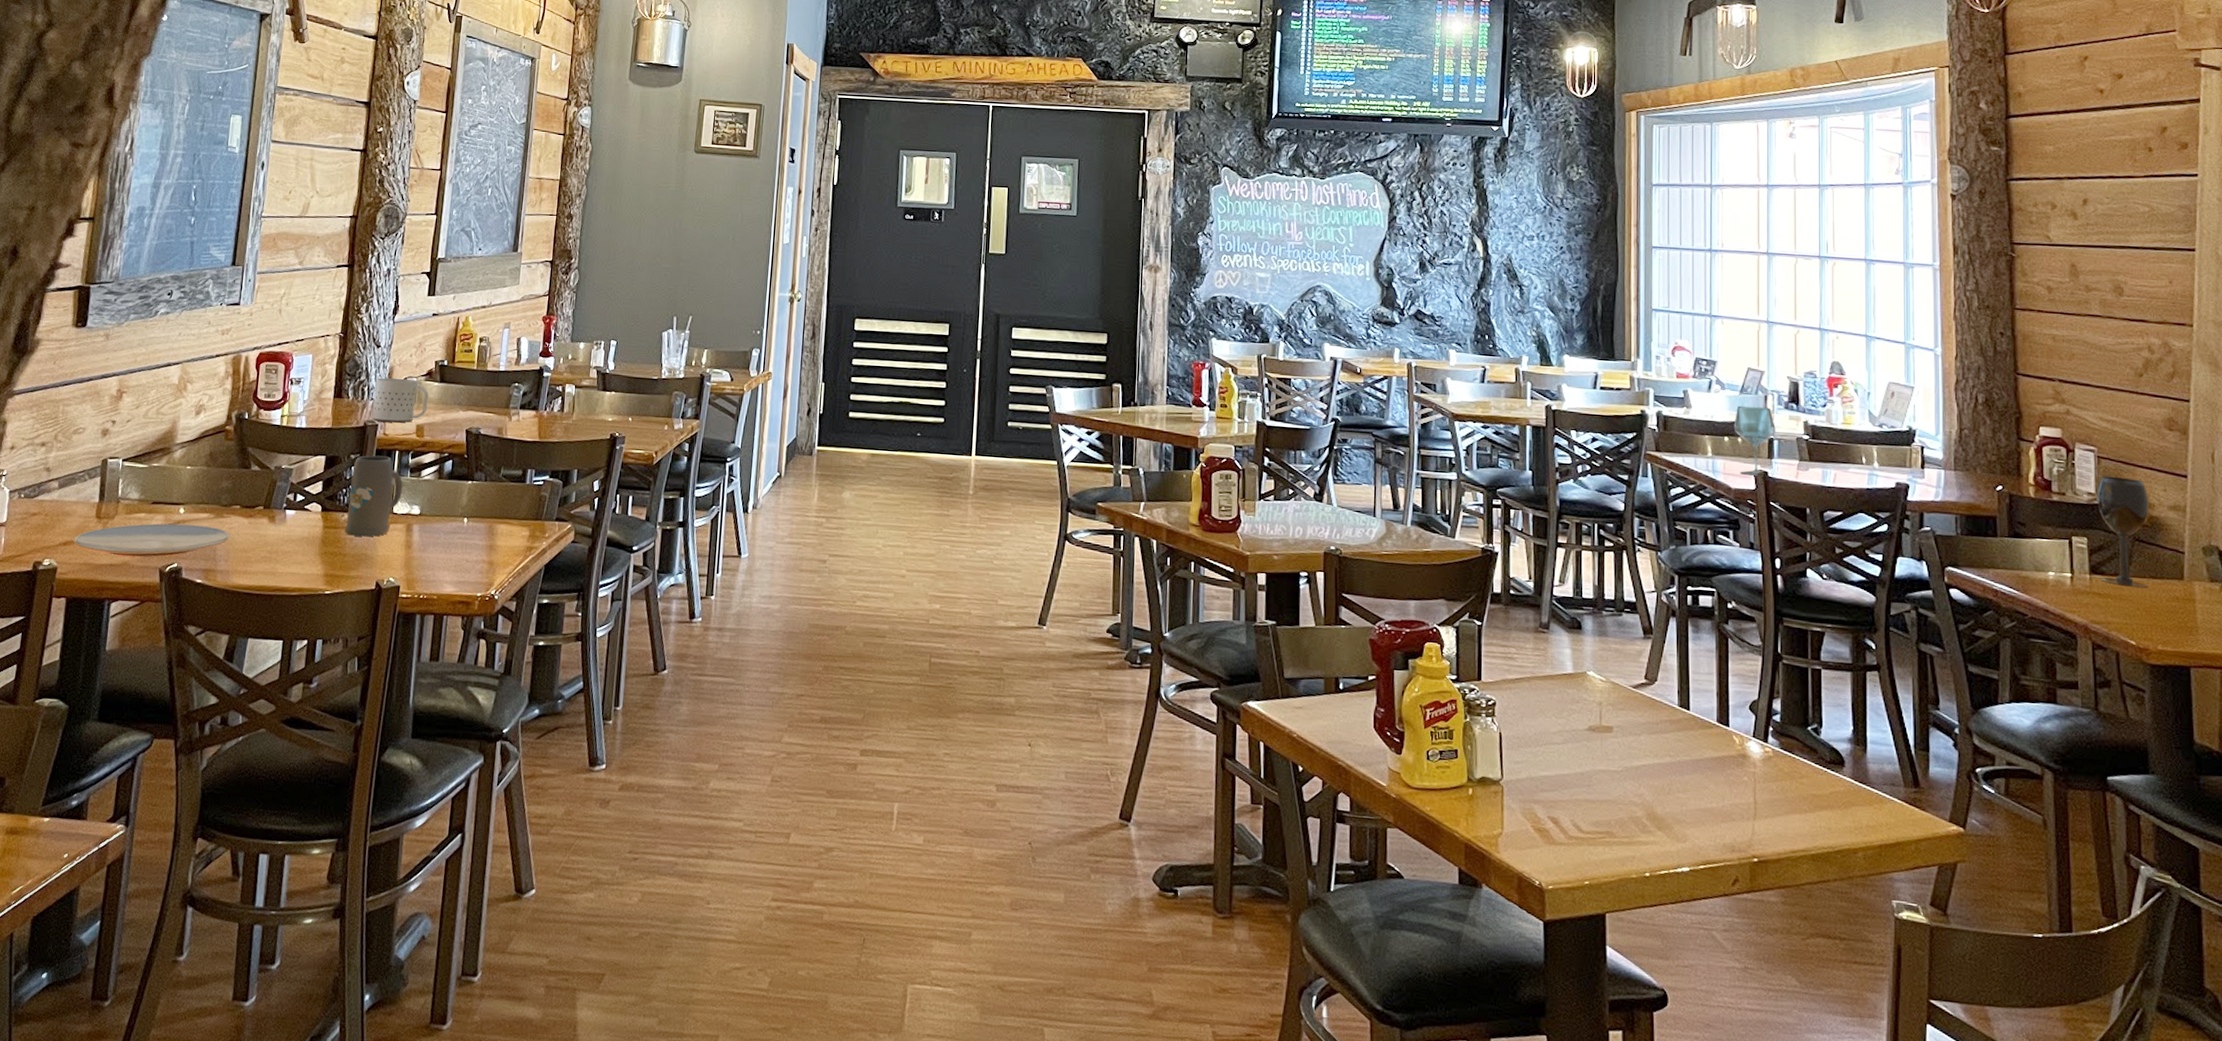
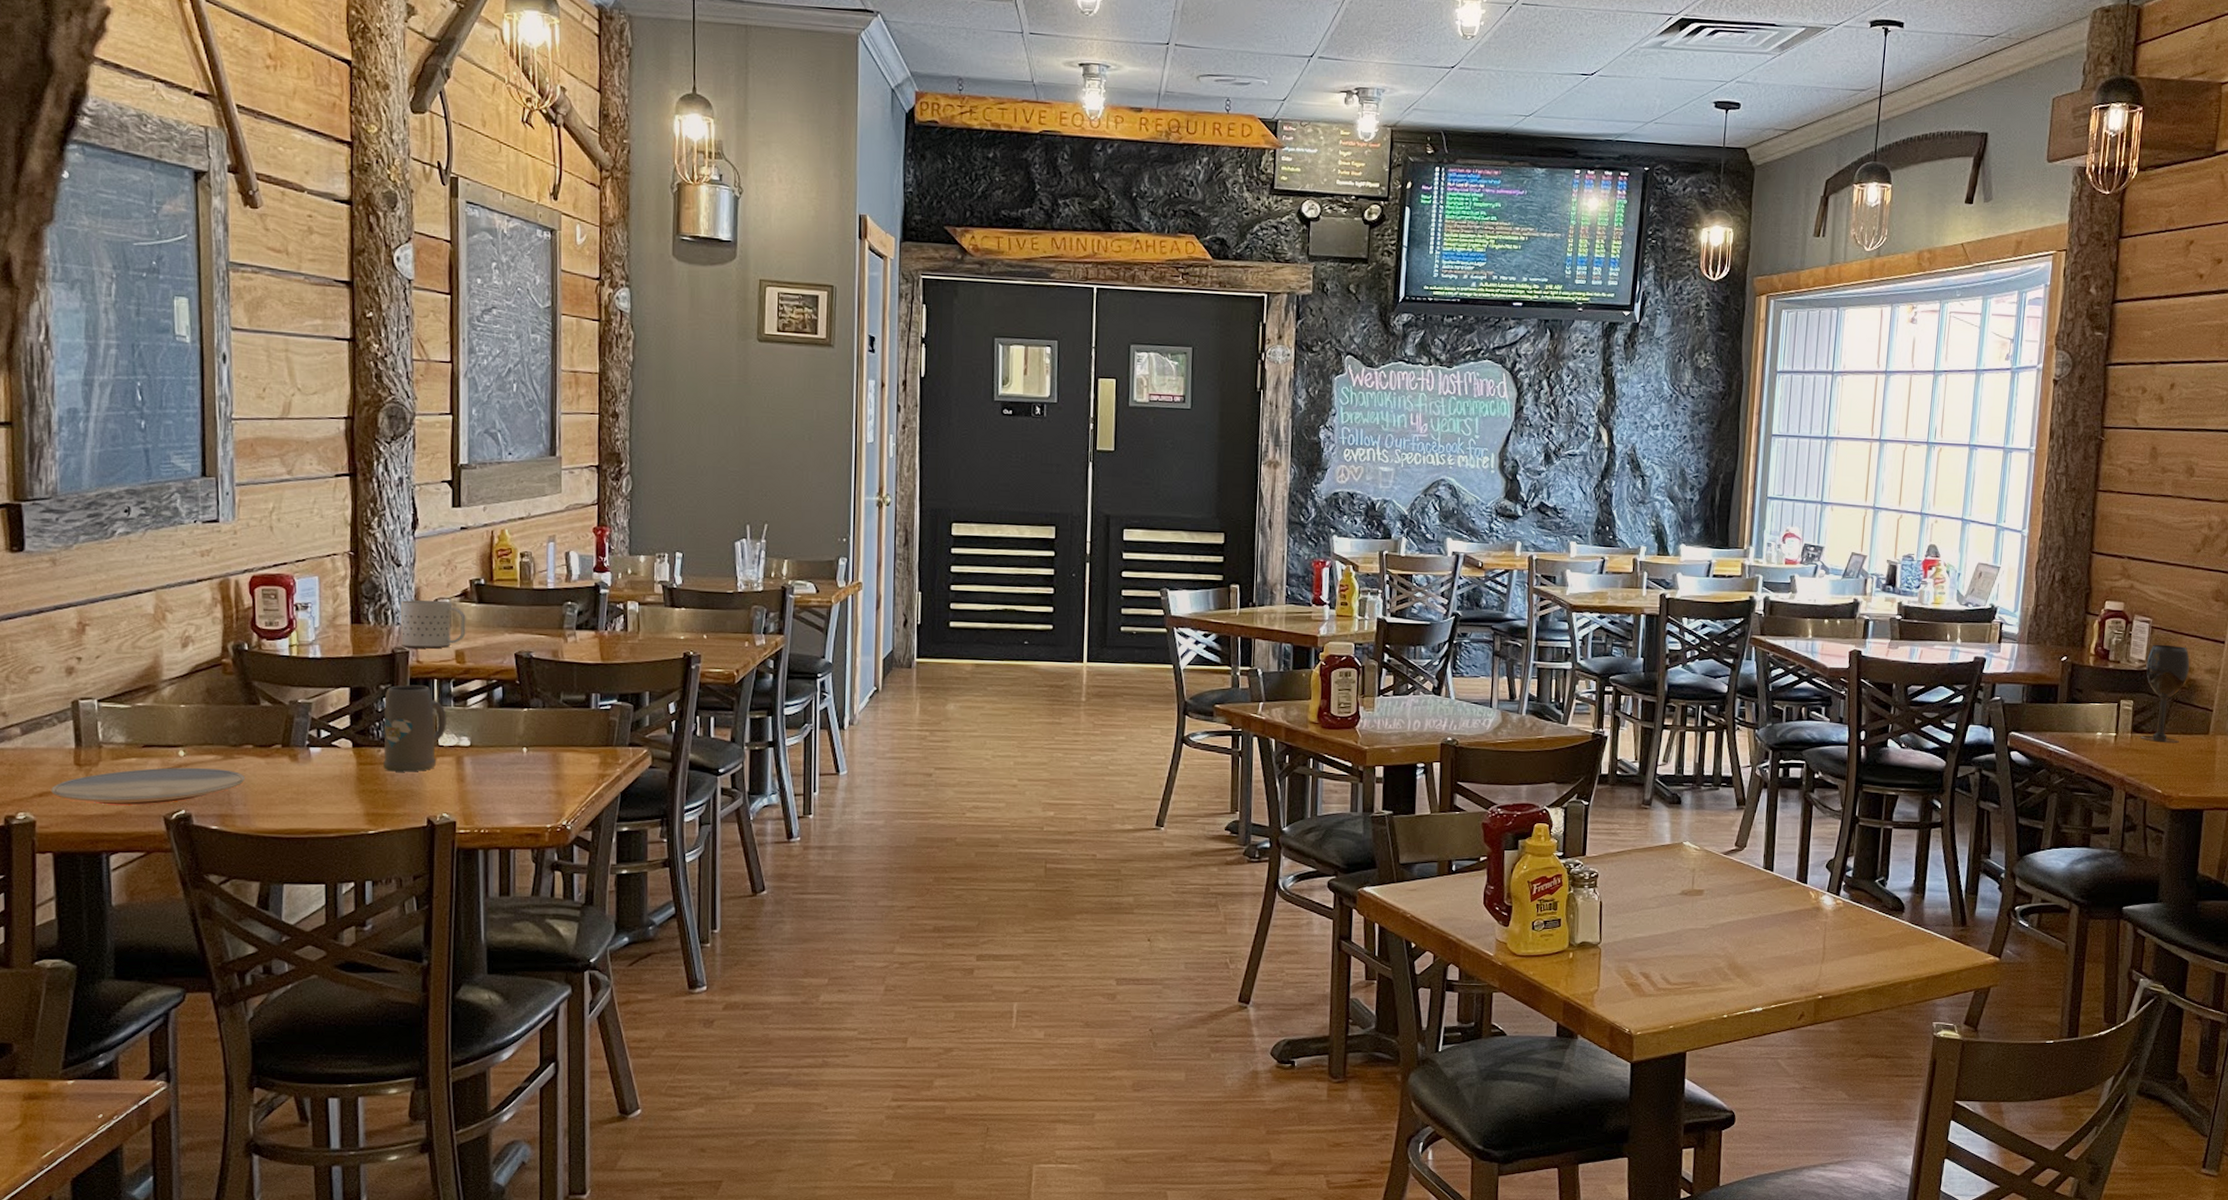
wine glass: present [1733,405,1776,477] -> none [1833,589,1872,656]

